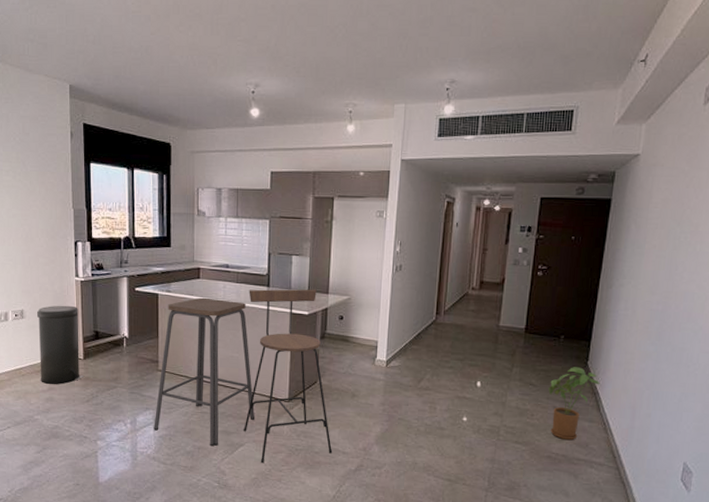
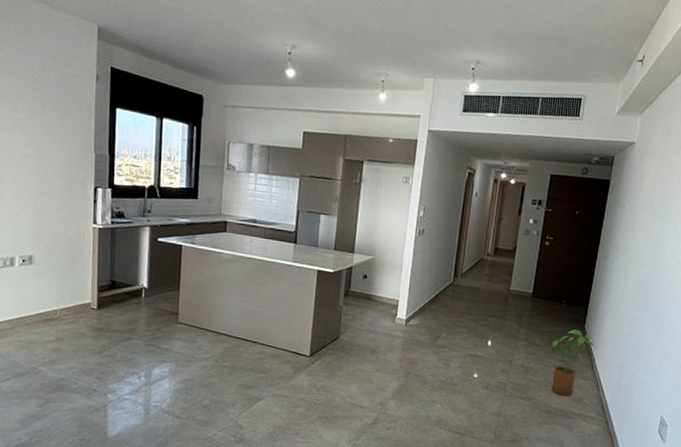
pedal bin: present [37,305,85,385] -> none [47,252,98,335]
bar stool: present [154,297,255,447] -> none [169,251,276,401]
bar stool: present [243,289,333,464] -> none [263,245,351,418]

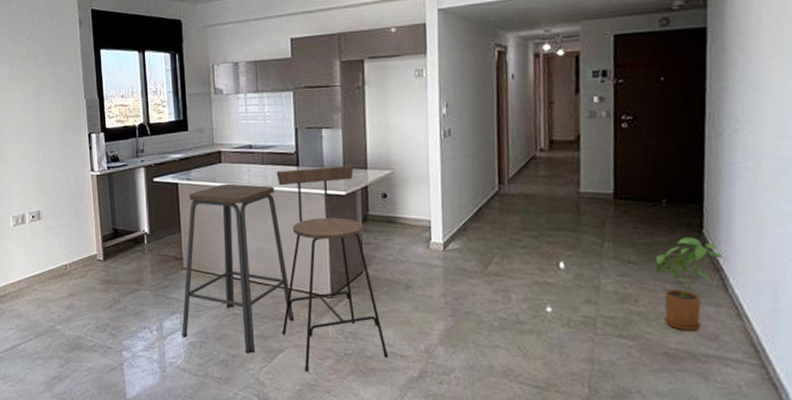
bar stool: none [169,251,276,401] -> present [182,183,295,354]
bar stool: none [263,245,351,418] -> present [276,165,389,372]

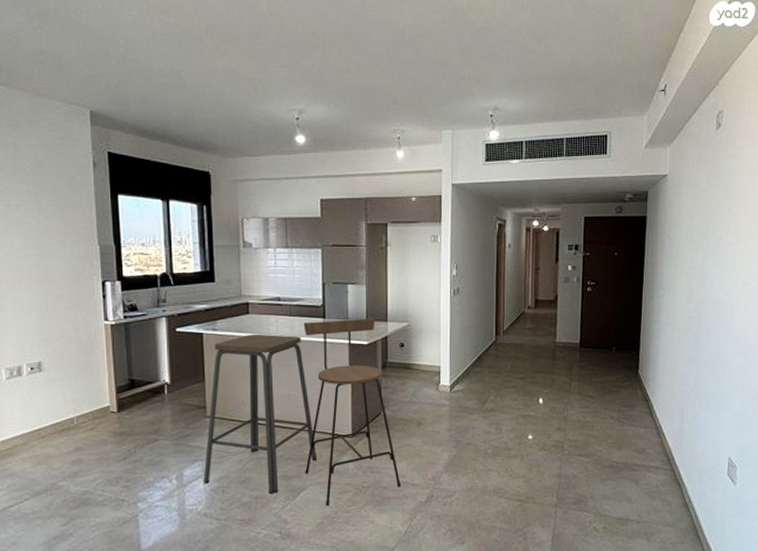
house plant: present [654,237,724,332] -> none [605,376,651,448]

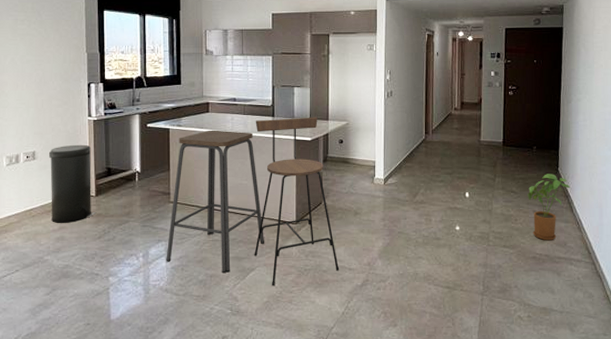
pedal bin: none [58,353,120,444] -> present [49,144,97,223]
house plant: none [605,376,651,448] -> present [527,174,571,241]

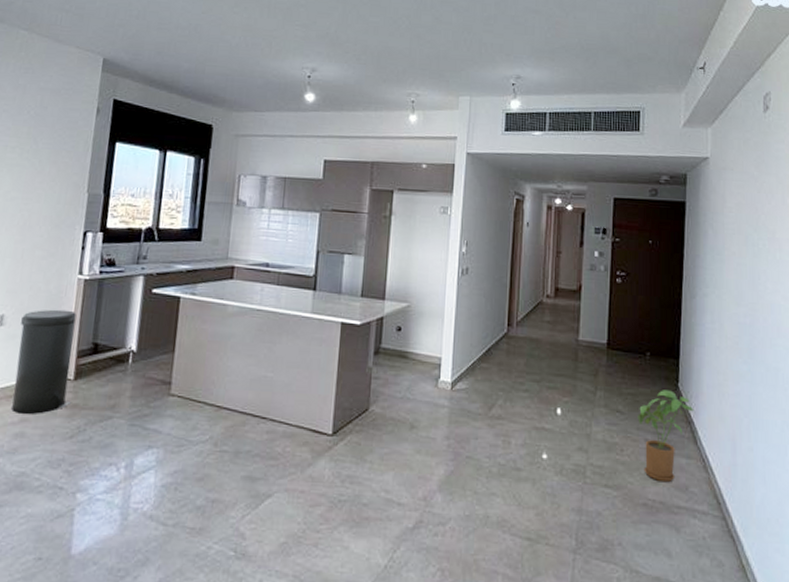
bar stool: present [166,130,265,274] -> none [155,302,290,499]
bar stool: present [254,117,340,287] -> none [273,293,386,522]

